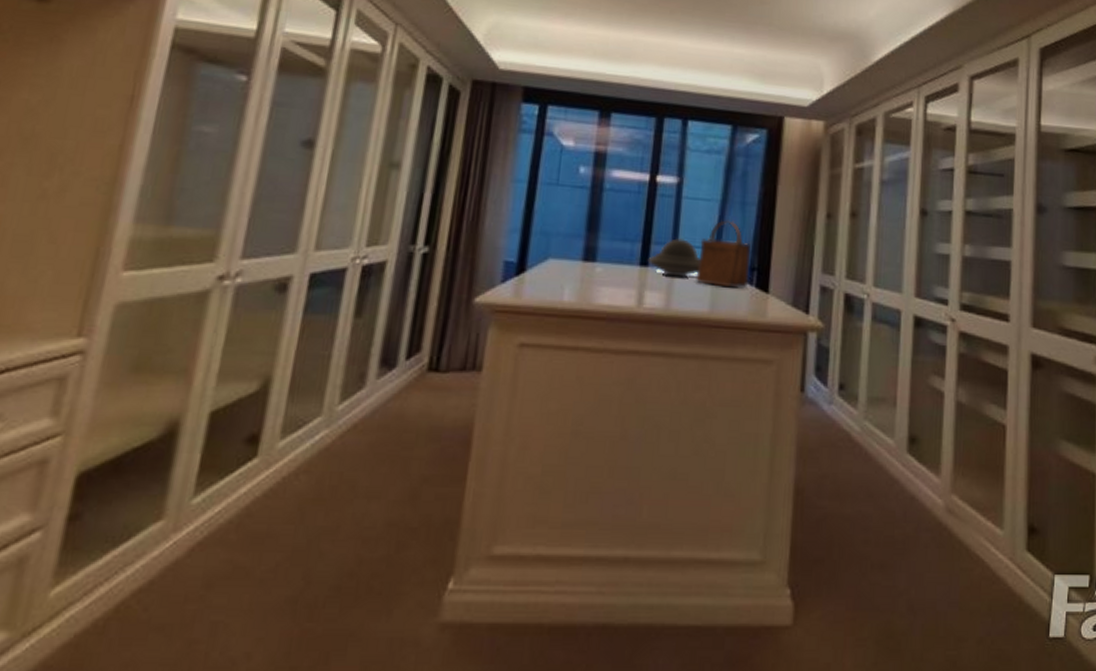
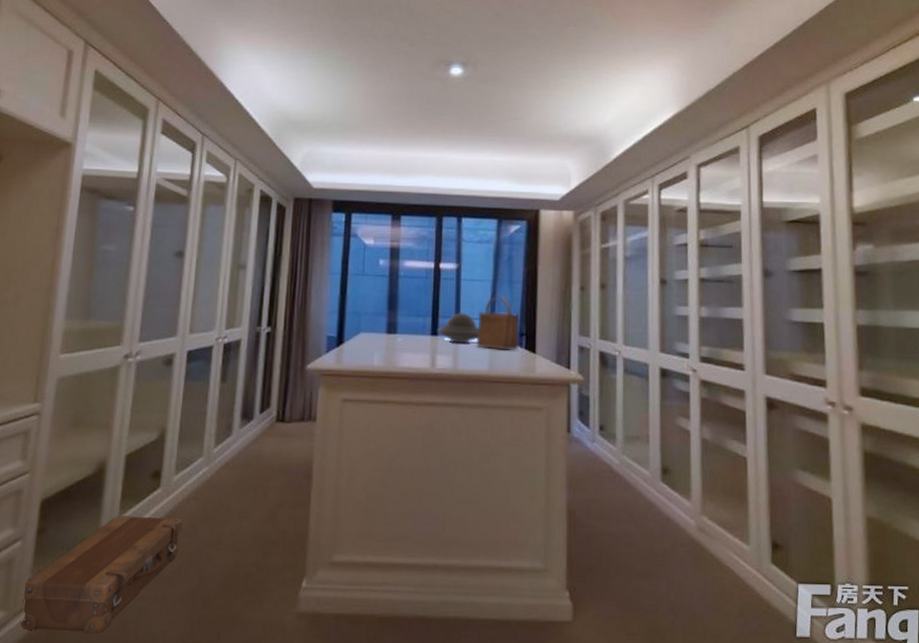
suitcase: none [29,494,286,660] -> present [19,515,182,634]

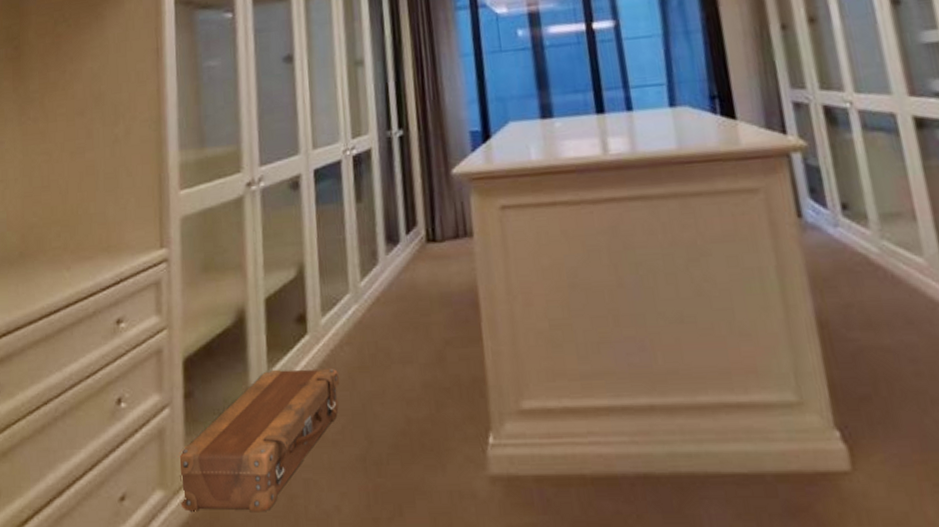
hat: present [437,312,479,343] -> none [603,80,657,120]
handbag: present [476,296,519,350] -> none [651,52,713,122]

